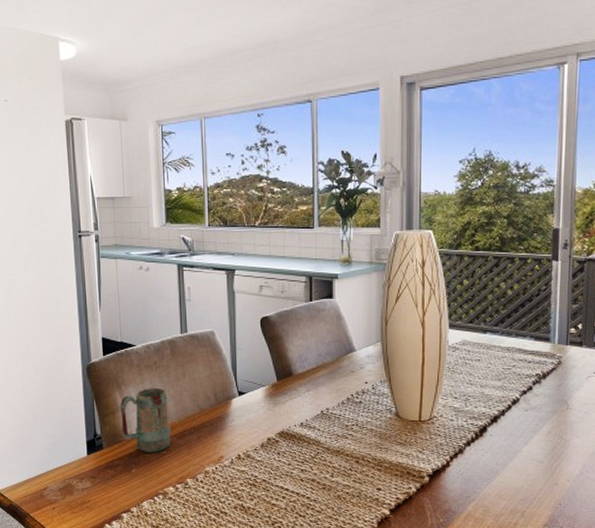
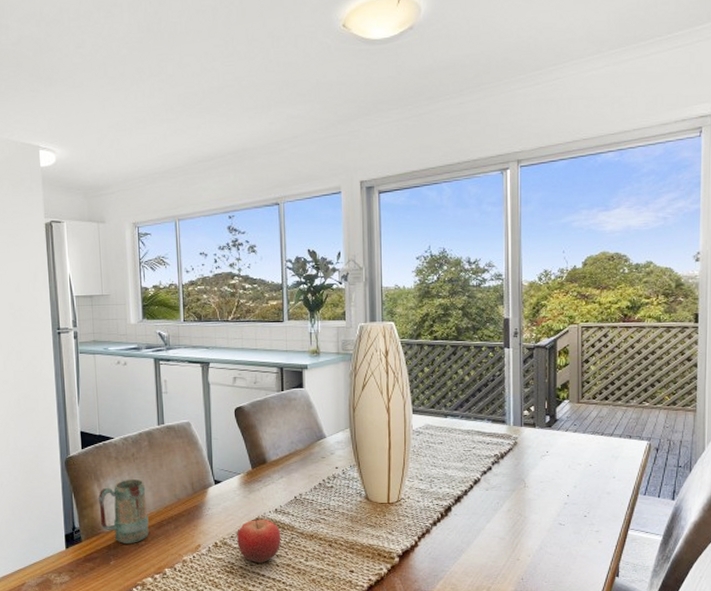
fruit: none [261,432,306,477] -> present [237,519,281,564]

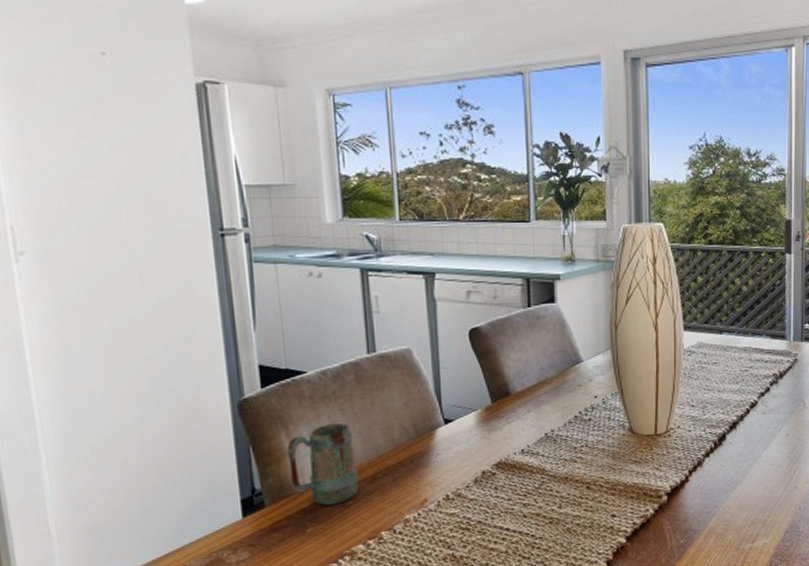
fruit: present [237,519,281,564] -> none [474,462,529,516]

